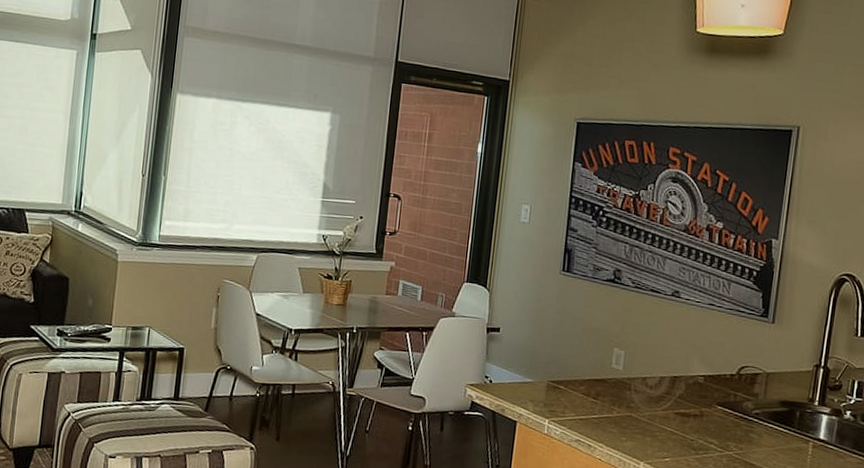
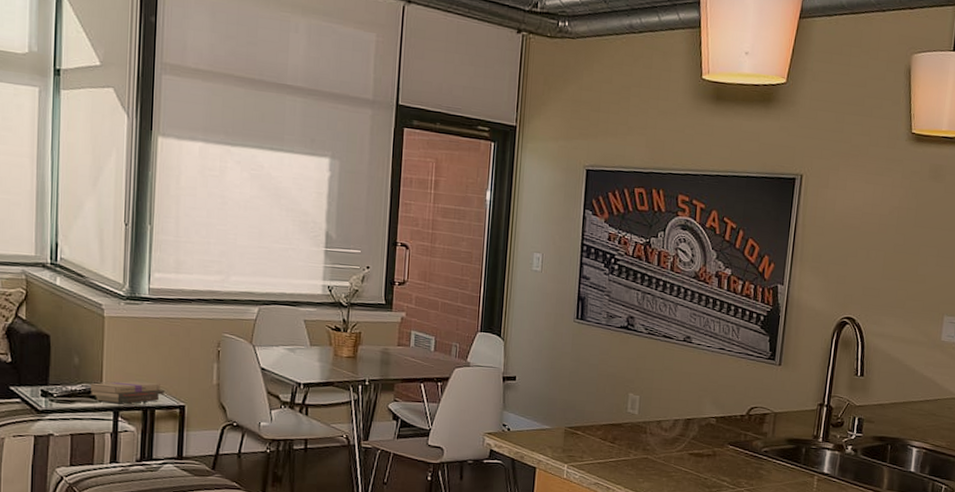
books: none [100,322,166,345] -> present [90,380,164,404]

